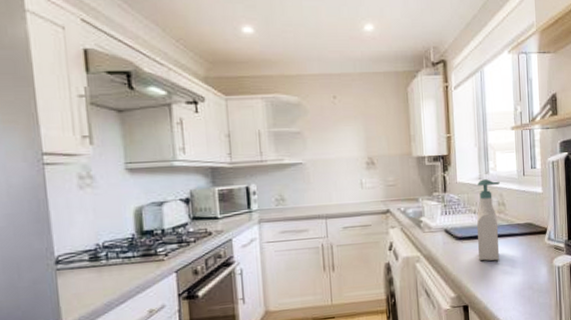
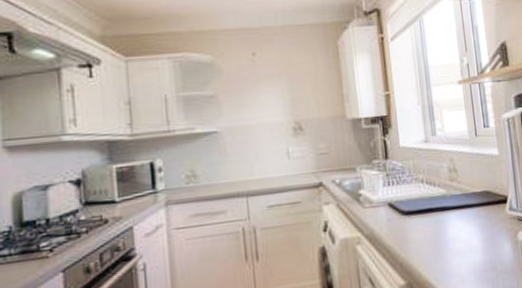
soap bottle: present [477,179,500,261] -> none [424,141,454,239]

